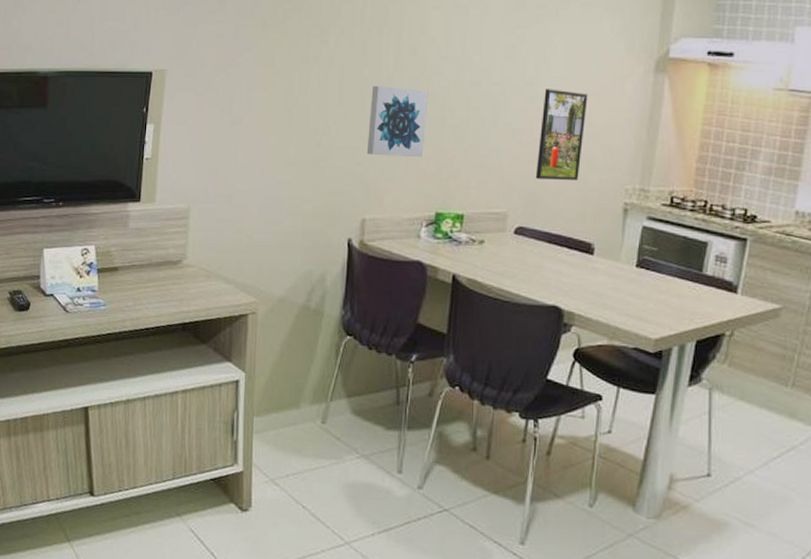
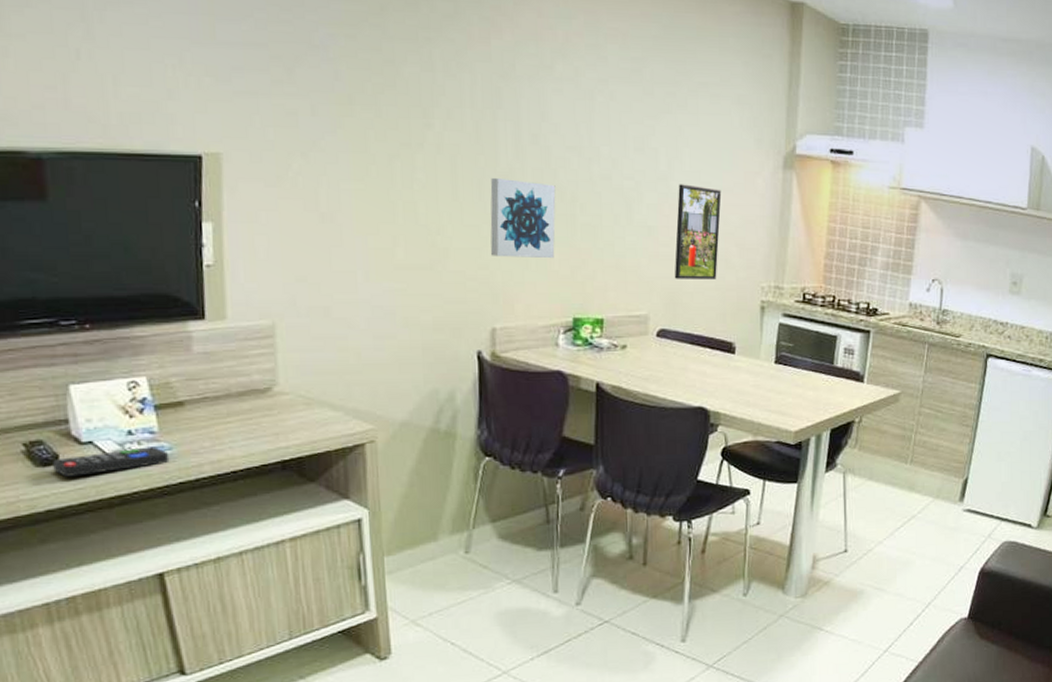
remote control: none [26,302,103,321] -> present [53,447,170,477]

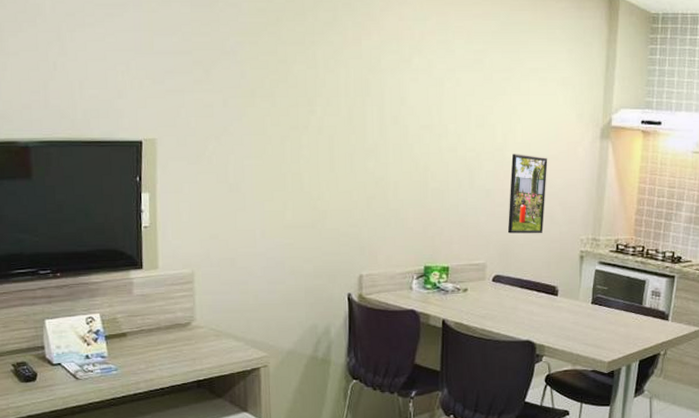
remote control: present [53,447,170,477] -> none [33,368,116,390]
wall art: present [490,177,556,259] -> none [359,152,412,218]

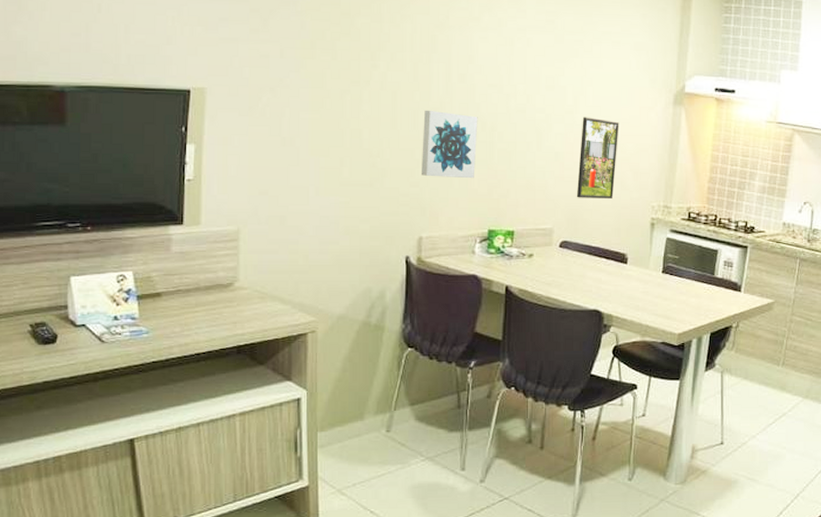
wall art: none [359,152,412,218] -> present [420,110,478,179]

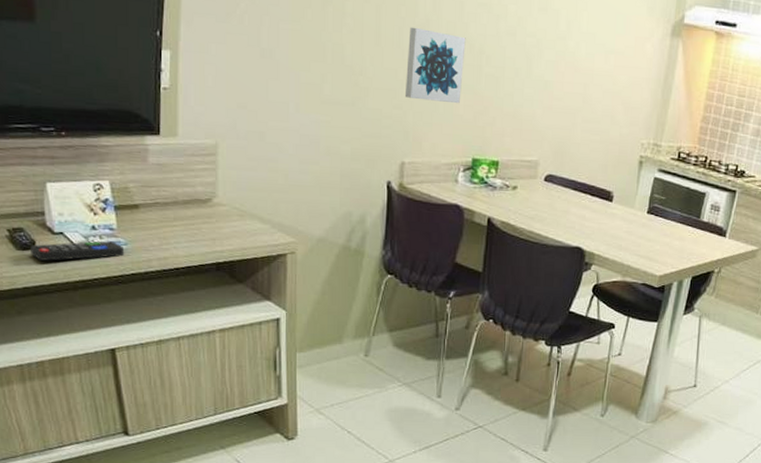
remote control: none [52,330,146,354] -> present [30,241,125,261]
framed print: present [576,117,619,199] -> none [564,44,613,133]

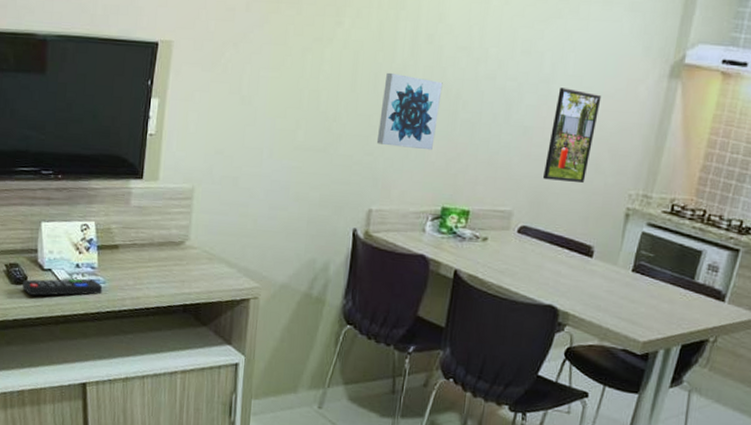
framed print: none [564,44,613,133] -> present [542,87,602,183]

